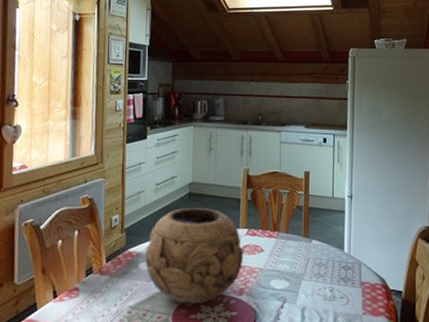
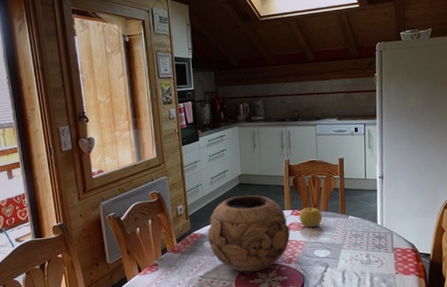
fruit: none [255,227,282,251] -> present [299,207,322,227]

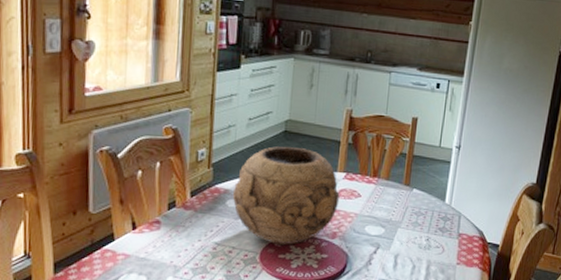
fruit: present [299,207,322,227] -> none [353,172,382,197]

